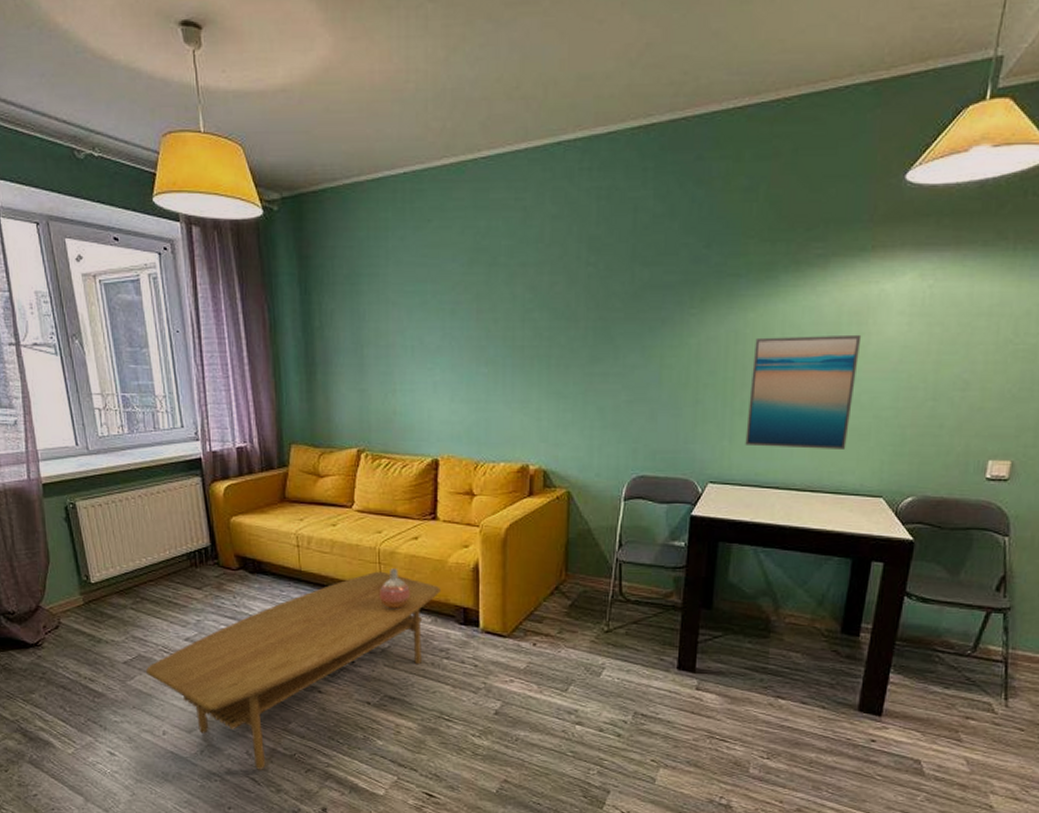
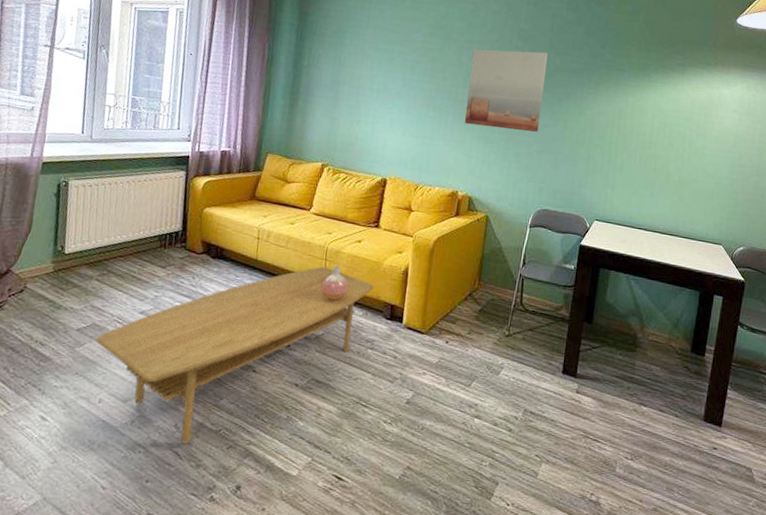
wall art: none [527,264,632,378] -> present [464,49,548,132]
wall art: present [745,334,862,449] -> none [623,115,708,205]

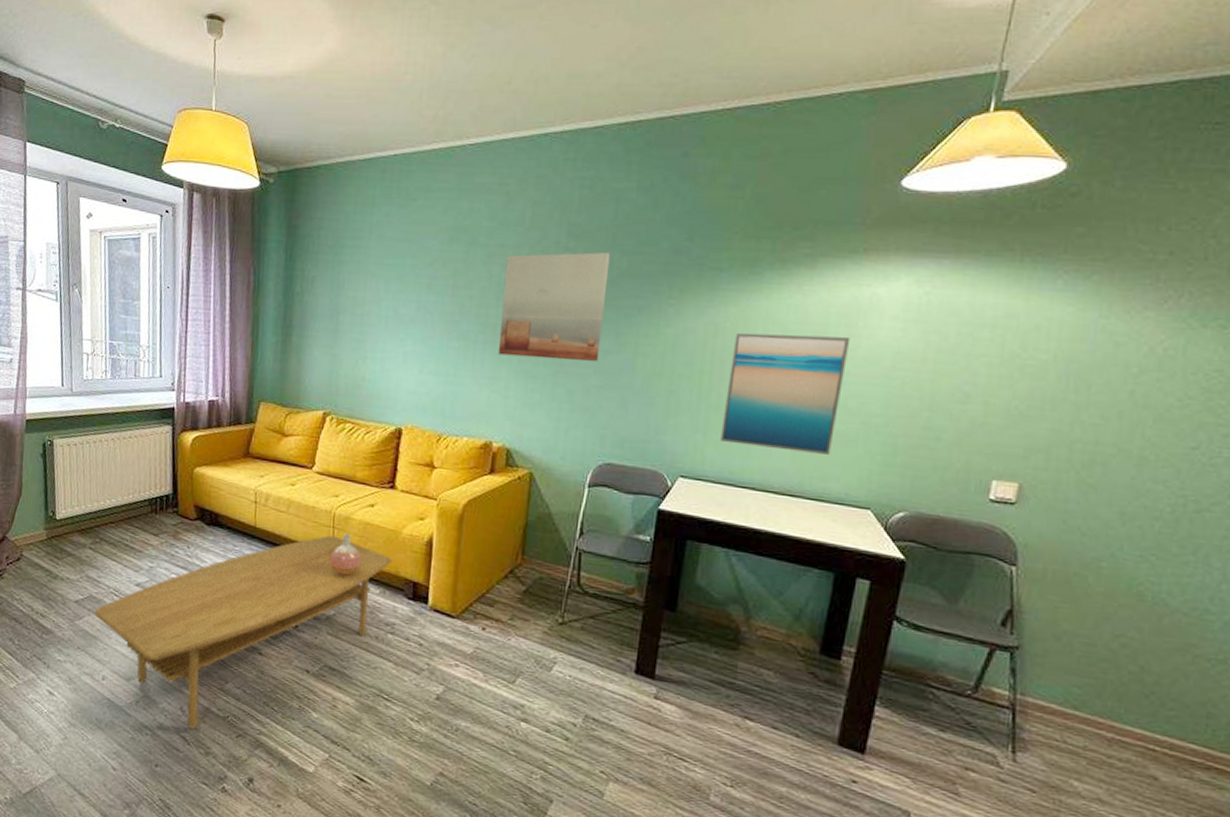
wall art: none [623,115,708,205] -> present [720,332,851,455]

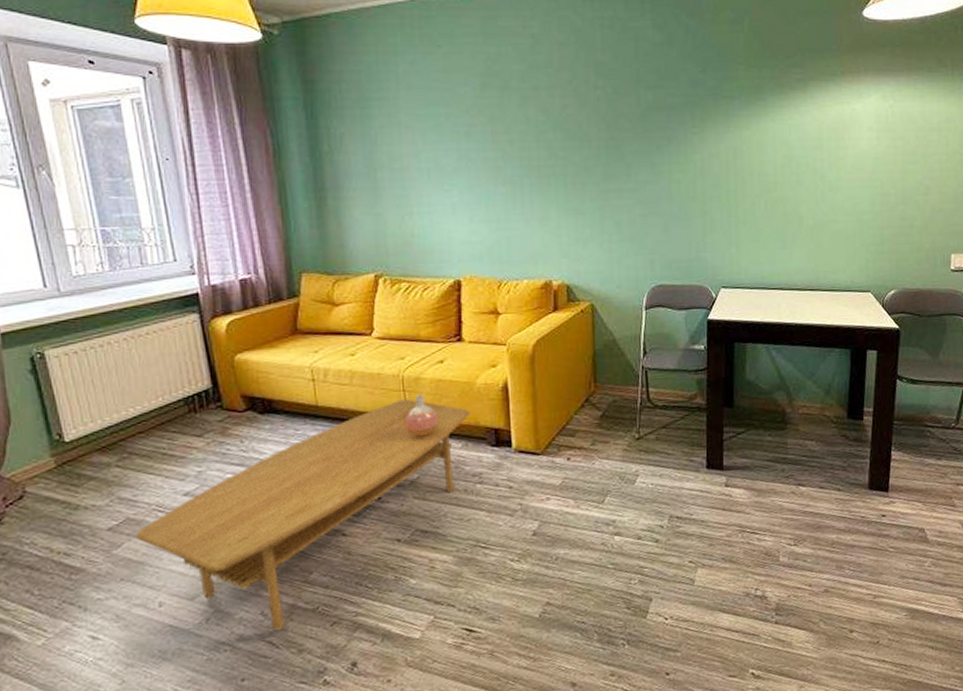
wall art: present [497,251,611,361] -> none [540,88,639,196]
wall art: present [720,332,851,455] -> none [750,148,840,252]

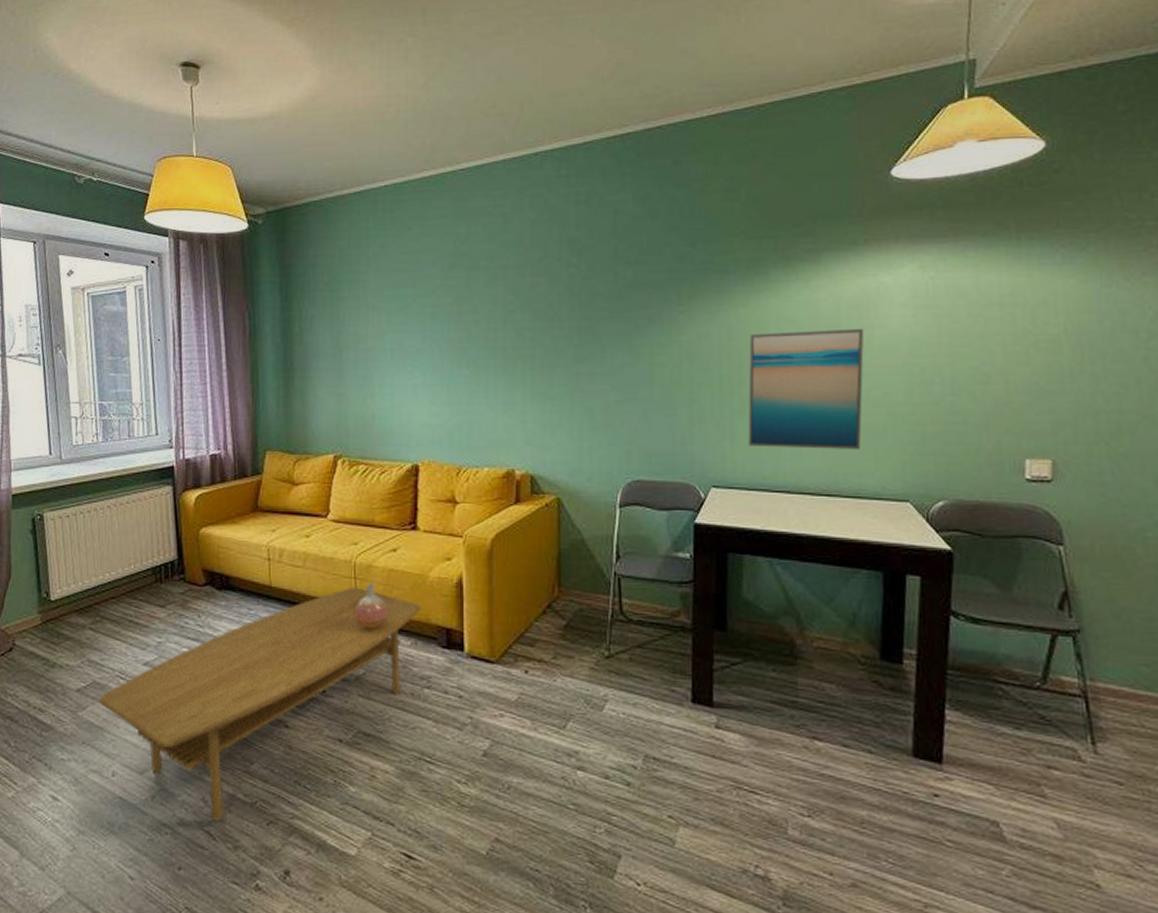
wall art: none [750,148,840,252] -> present [748,328,865,449]

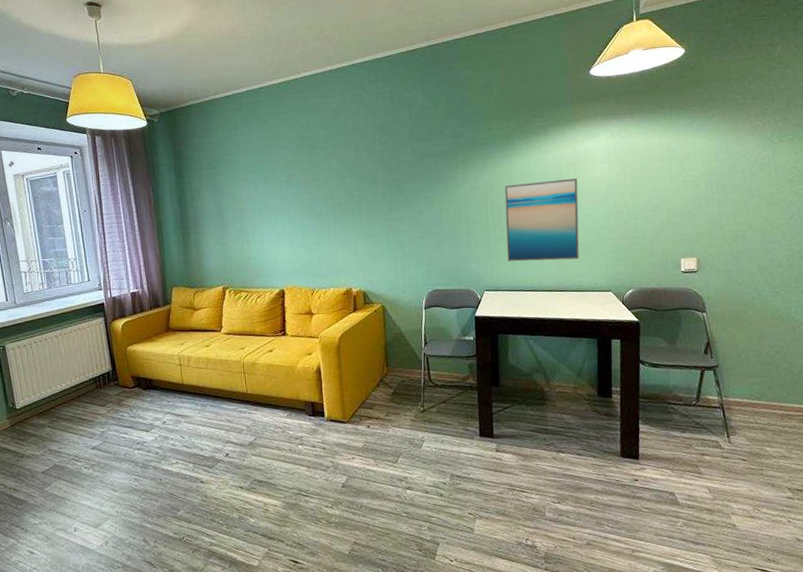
coffee table: present [100,587,421,821] -> none [61,379,292,554]
vase: present [353,584,388,631] -> none [245,376,269,409]

